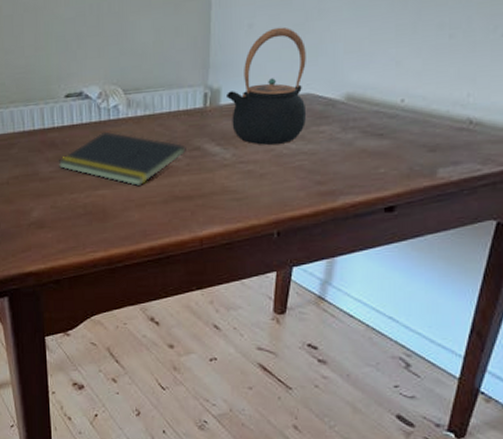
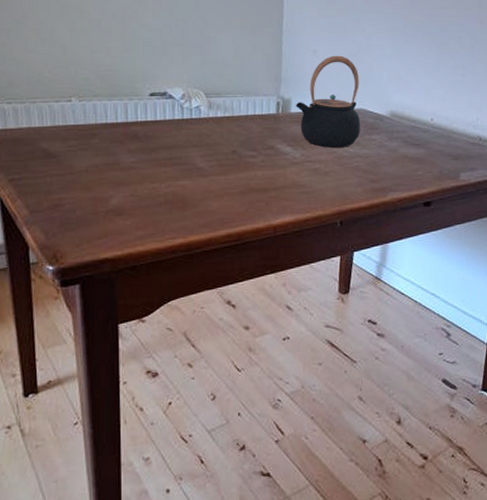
notepad: present [58,131,186,186] -> none [140,128,261,178]

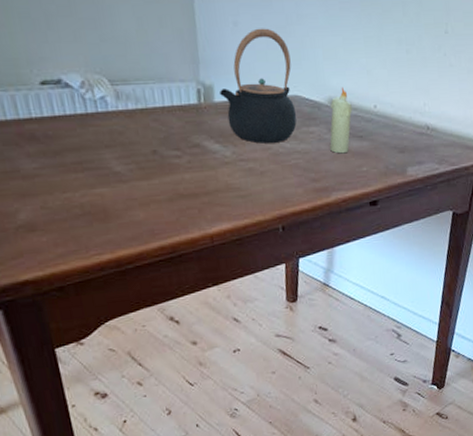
candle: none [389,102,411,159] -> present [329,87,353,154]

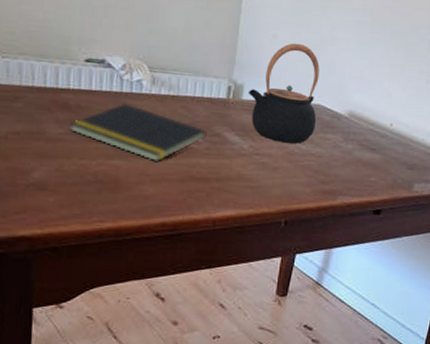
notepad: none [42,125,186,184] -> present [69,103,207,161]
candle: present [329,87,353,154] -> none [343,103,370,163]

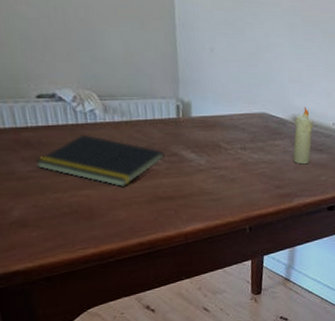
teapot: present [249,42,319,144] -> none [196,54,264,154]
candle: none [343,103,370,163] -> present [293,106,314,165]

